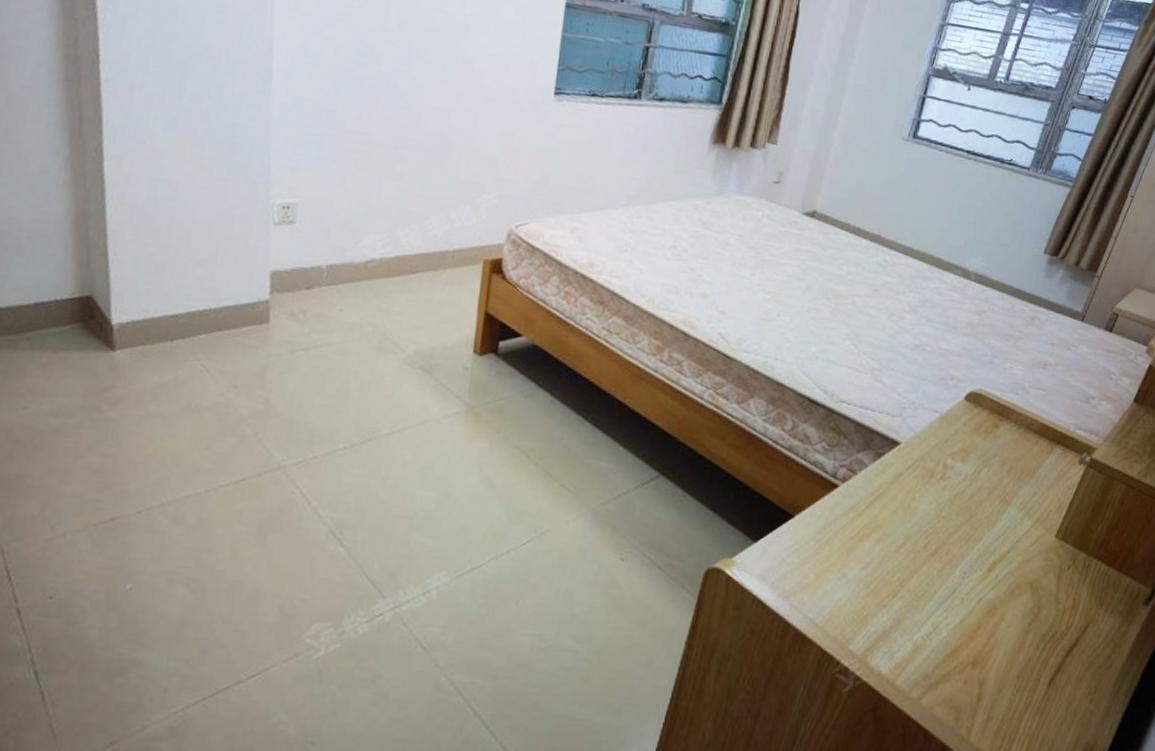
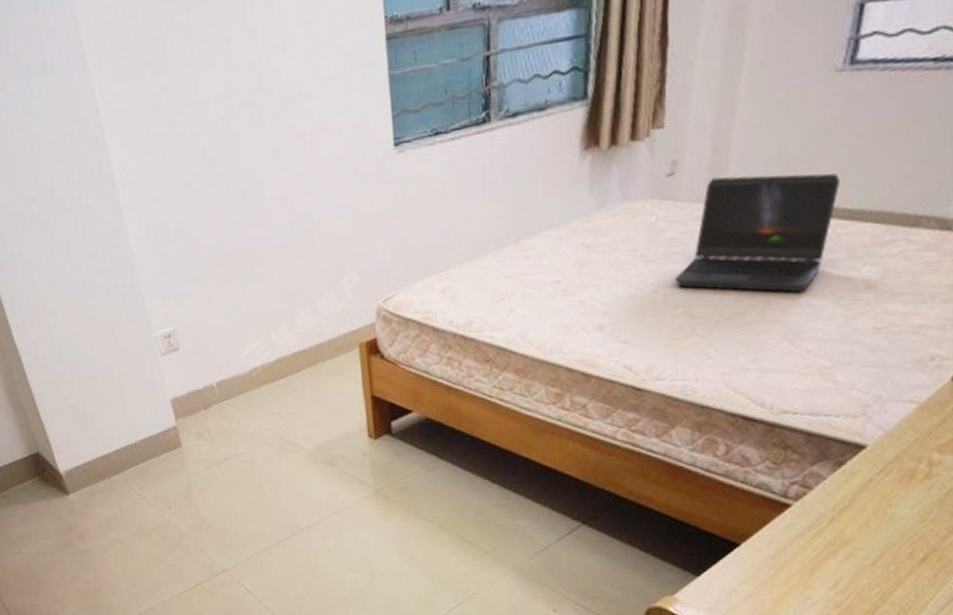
laptop computer: none [769,194,900,303] -> present [674,173,841,293]

